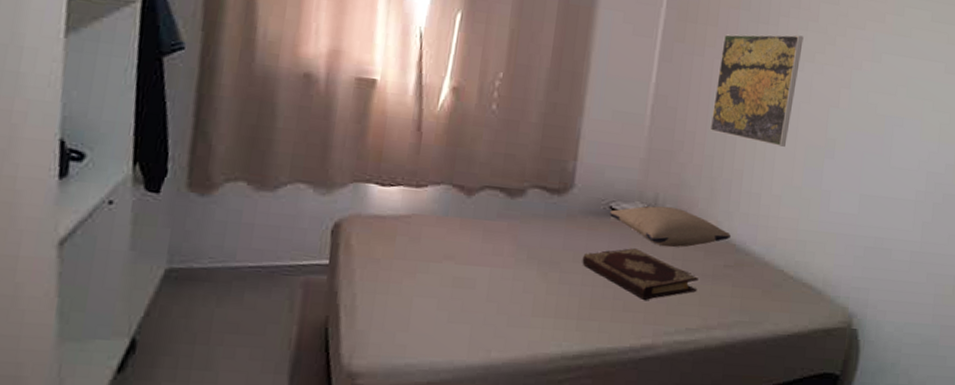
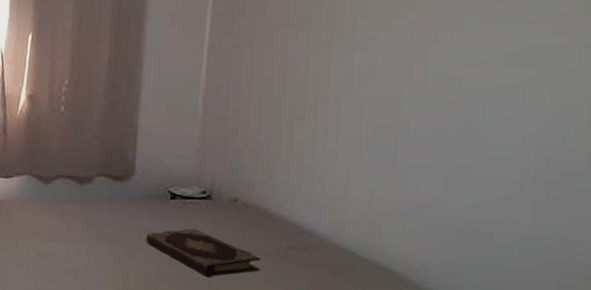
pillow: present [610,206,731,248] -> none [169,190,293,229]
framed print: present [709,34,804,147] -> none [264,15,364,128]

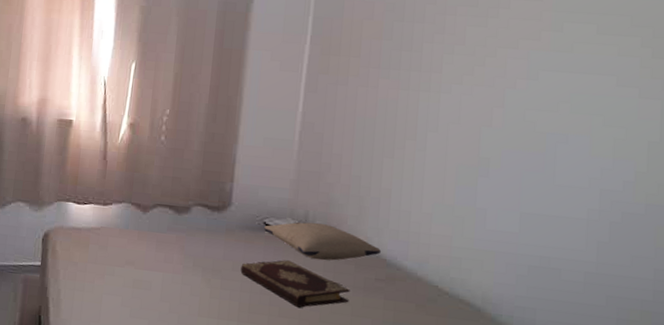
pillow: none [169,190,293,229] -> present [264,222,381,261]

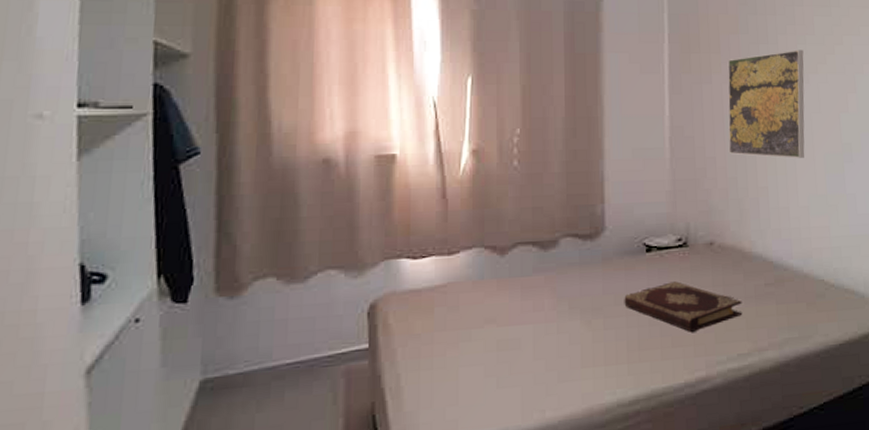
pillow: present [264,222,381,261] -> none [644,234,766,276]
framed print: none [356,59,450,166] -> present [727,50,805,158]

